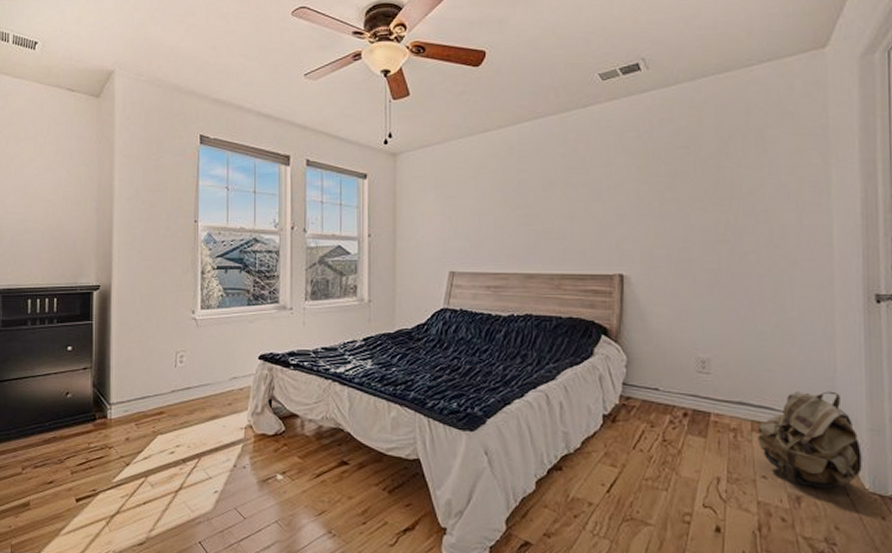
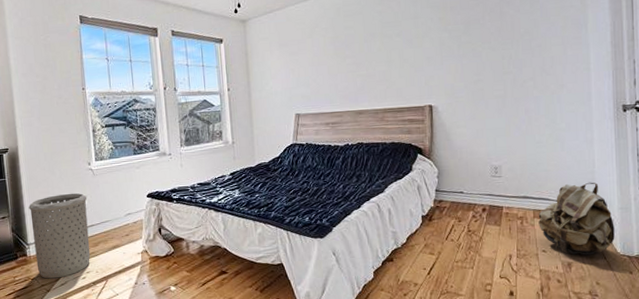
laundry basket: none [116,345,187,450] -> present [28,193,91,279]

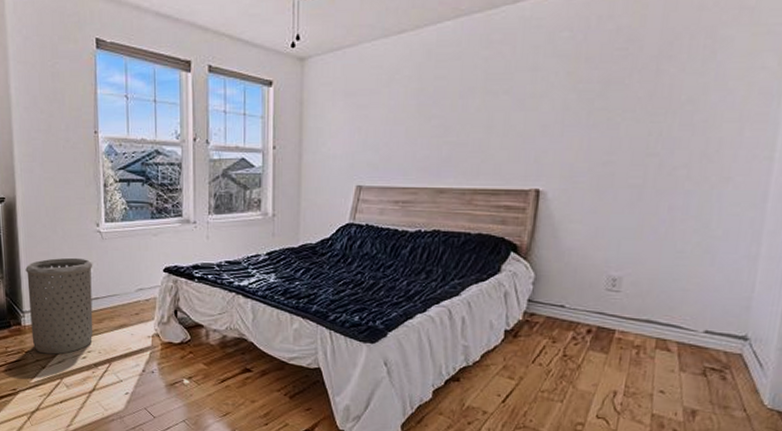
backpack: present [538,182,615,255] -> none [660,309,767,404]

